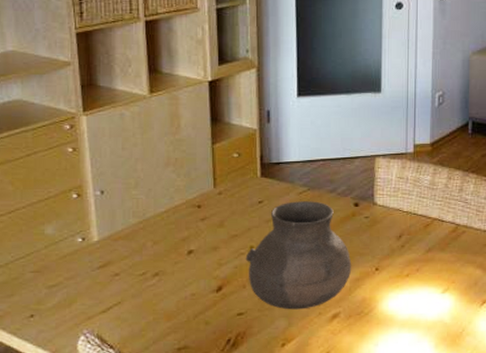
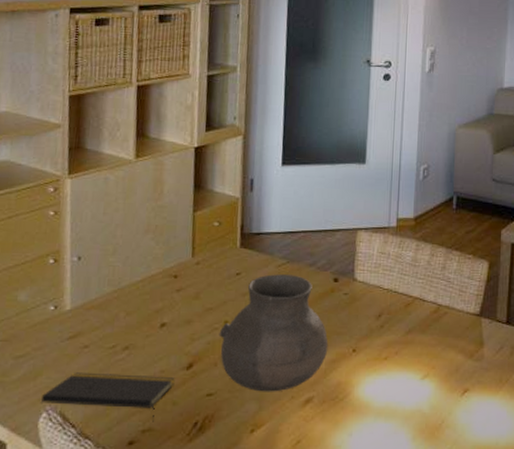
notepad: none [78,298,206,341] -> present [41,372,175,422]

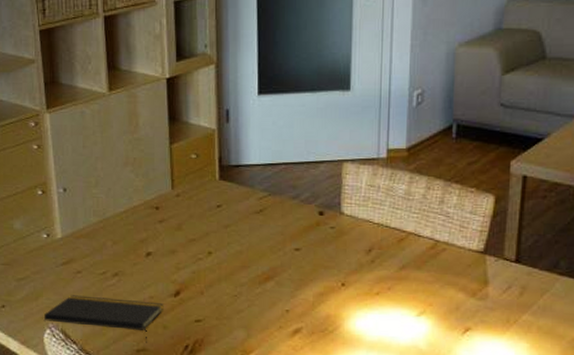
vase: present [219,274,329,392] -> none [203,207,316,322]

